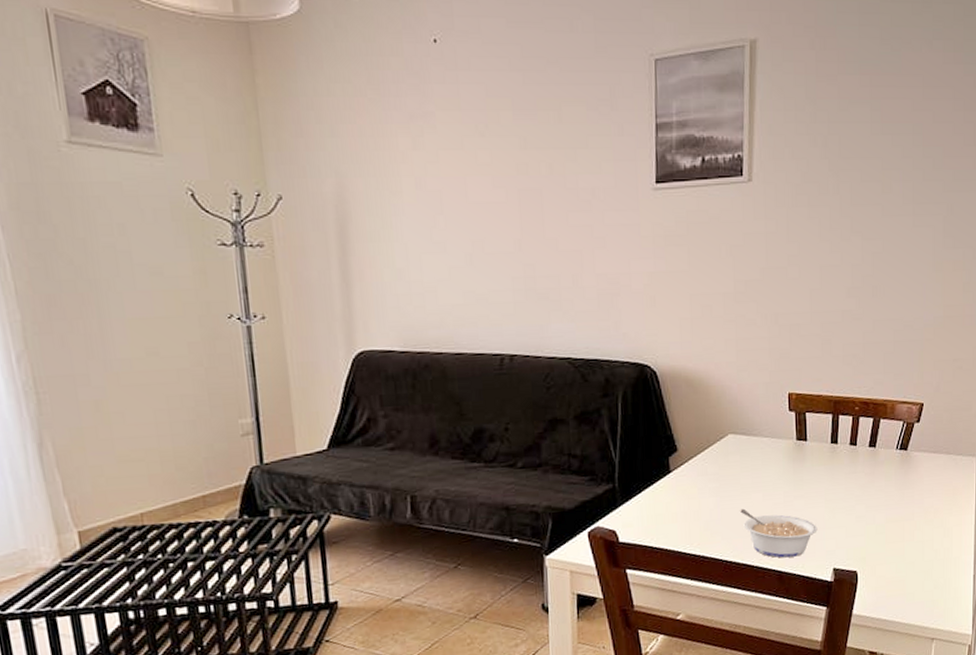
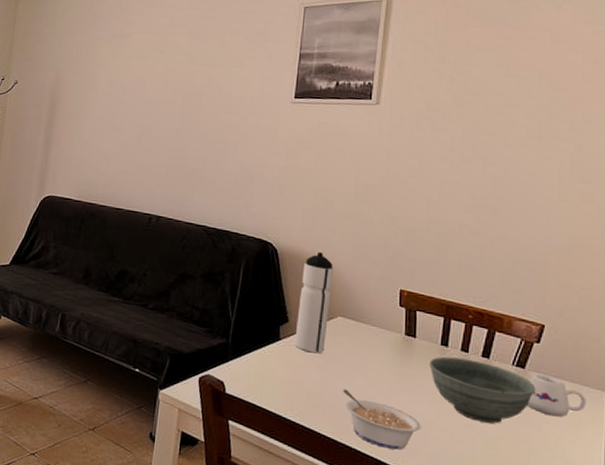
water bottle: none [686,366,720,479] -> present [294,251,334,354]
bowl: none [821,452,918,511] -> present [429,356,536,424]
mug: none [910,452,960,490] -> present [527,373,586,417]

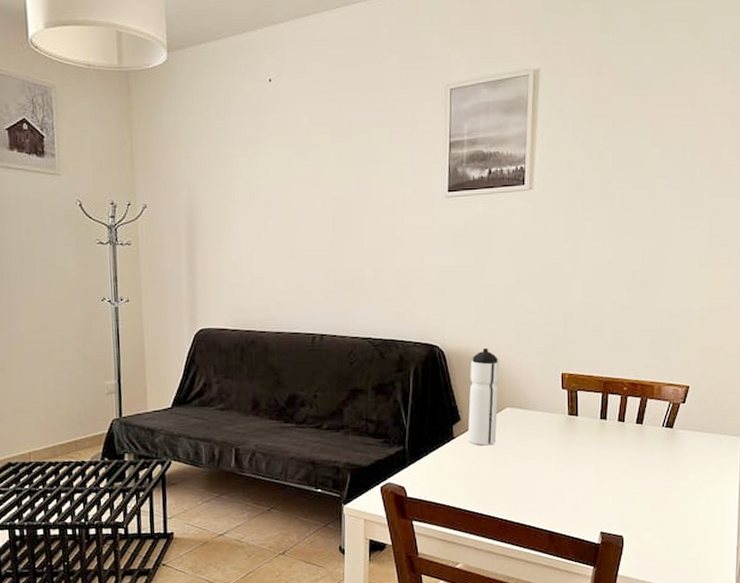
legume: present [342,388,422,450] -> none [514,473,586,520]
bowl: present [429,356,536,424] -> none [591,428,683,482]
mug: present [527,373,586,417] -> none [676,430,724,466]

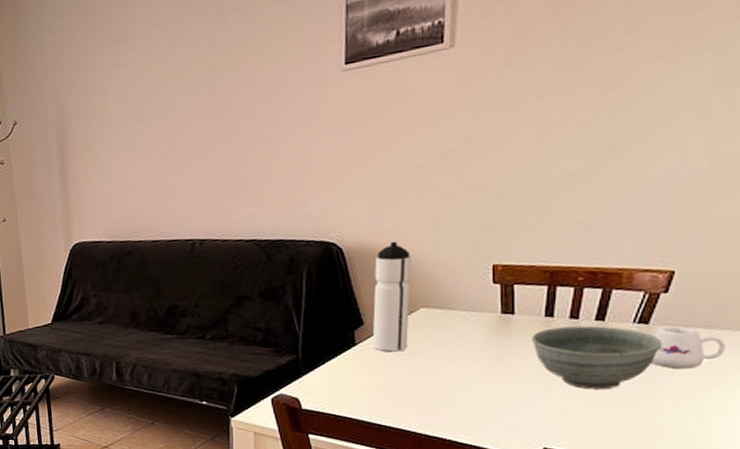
bowl: none [591,428,683,482] -> present [532,325,663,389]
mug: none [676,430,724,466] -> present [652,326,726,369]

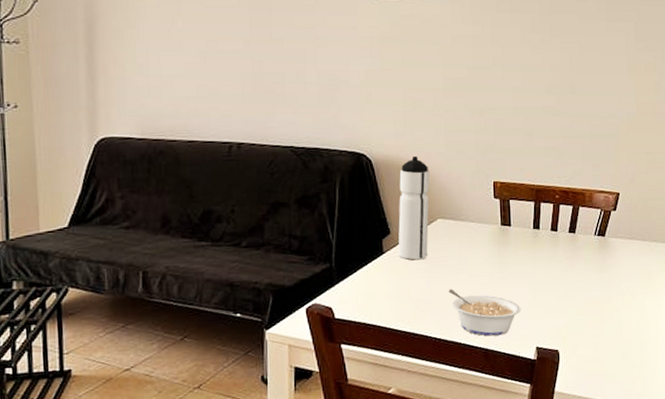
legume: none [431,382,525,434] -> present [447,288,521,336]
bowl: present [532,325,663,389] -> none [524,237,615,293]
mug: present [652,326,726,369] -> none [608,238,655,275]

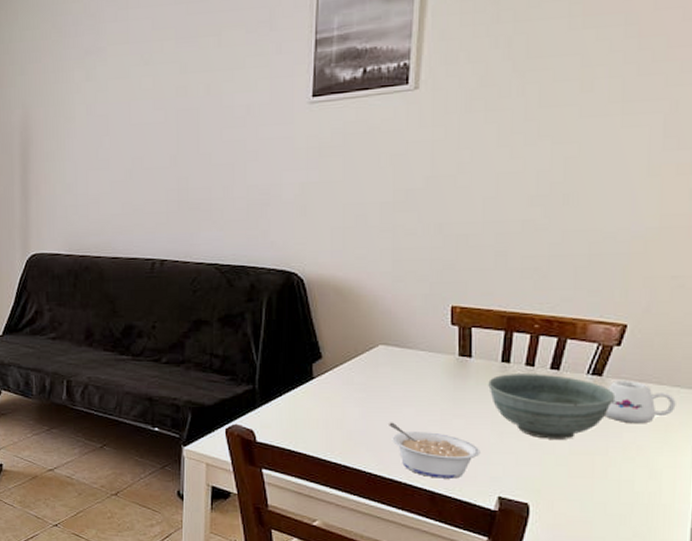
water bottle: present [398,155,430,260] -> none [330,275,371,388]
bowl: none [524,237,615,293] -> present [488,374,616,439]
mug: none [608,238,655,275] -> present [605,379,676,424]

